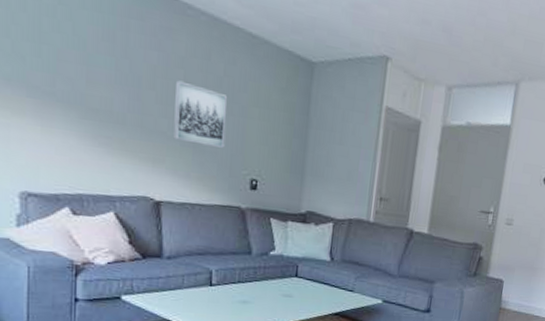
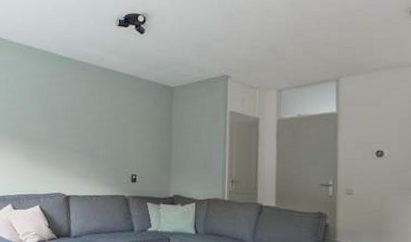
wall art: present [173,80,228,149] -> none [78,112,114,155]

